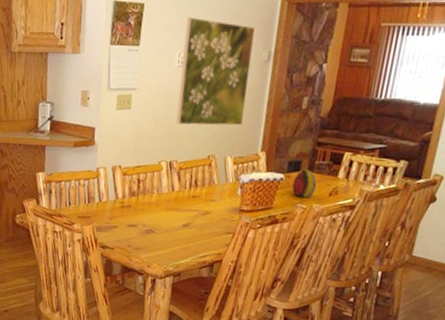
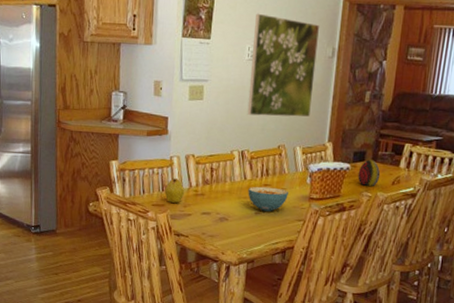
fruit: none [90,190,111,215] -> present [164,178,185,203]
cereal bowl: none [175,198,218,224] -> present [248,186,288,212]

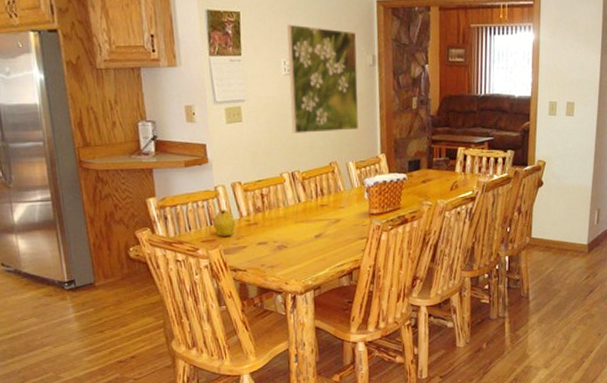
cereal bowl: present [248,186,288,212] -> none [304,207,347,233]
decorative egg: present [358,160,381,186] -> none [415,167,438,195]

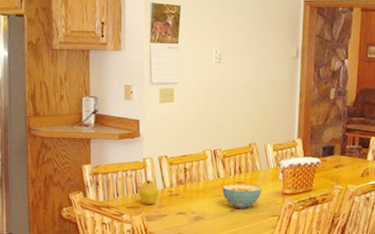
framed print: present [287,24,359,133] -> none [217,18,284,116]
cereal bowl: none [304,207,347,233] -> present [222,184,262,208]

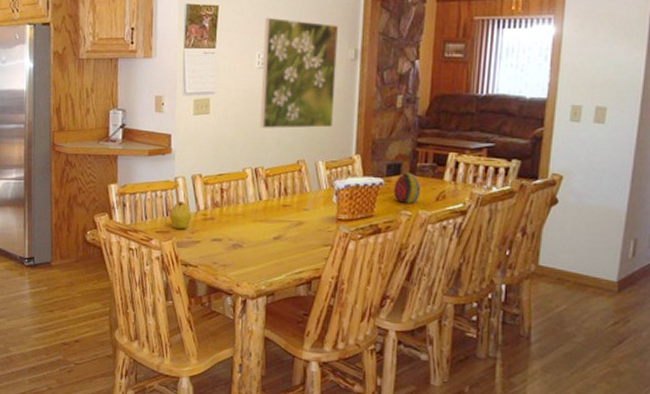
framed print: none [217,18,284,116] -> present [259,17,339,129]
cereal bowl: present [222,184,262,208] -> none [264,207,311,236]
decorative egg: none [328,154,350,179] -> present [393,173,421,203]

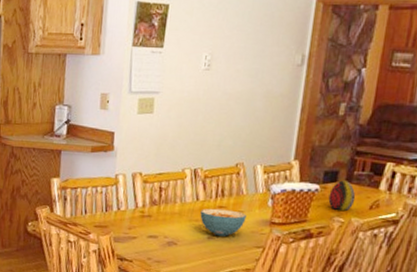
fruit: present [169,201,192,229] -> none [108,198,130,225]
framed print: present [259,17,339,129] -> none [201,18,288,133]
cereal bowl: none [264,207,311,236] -> present [200,208,246,237]

